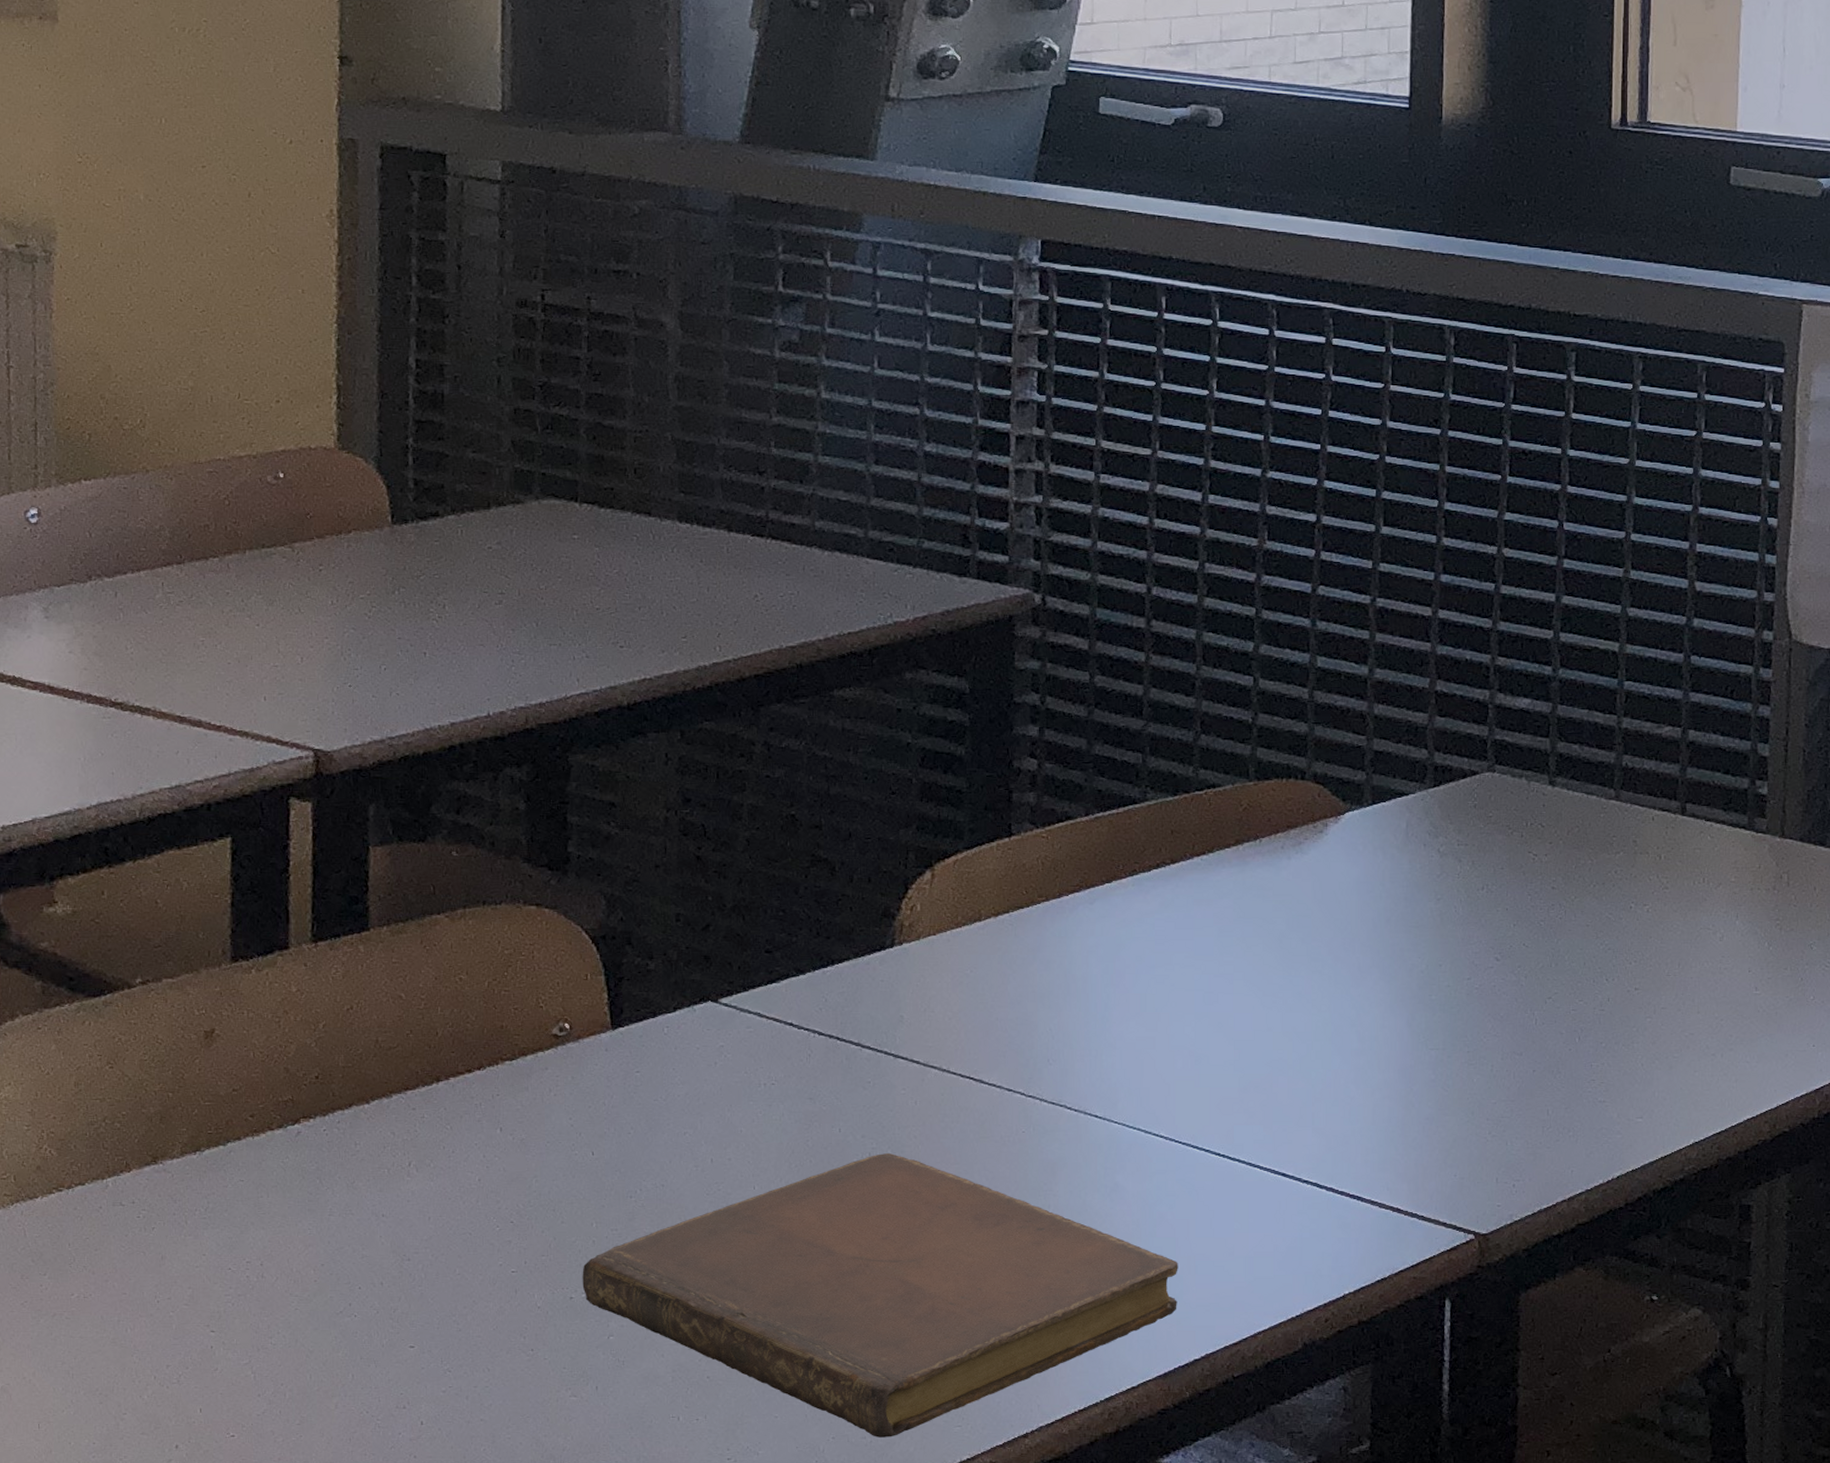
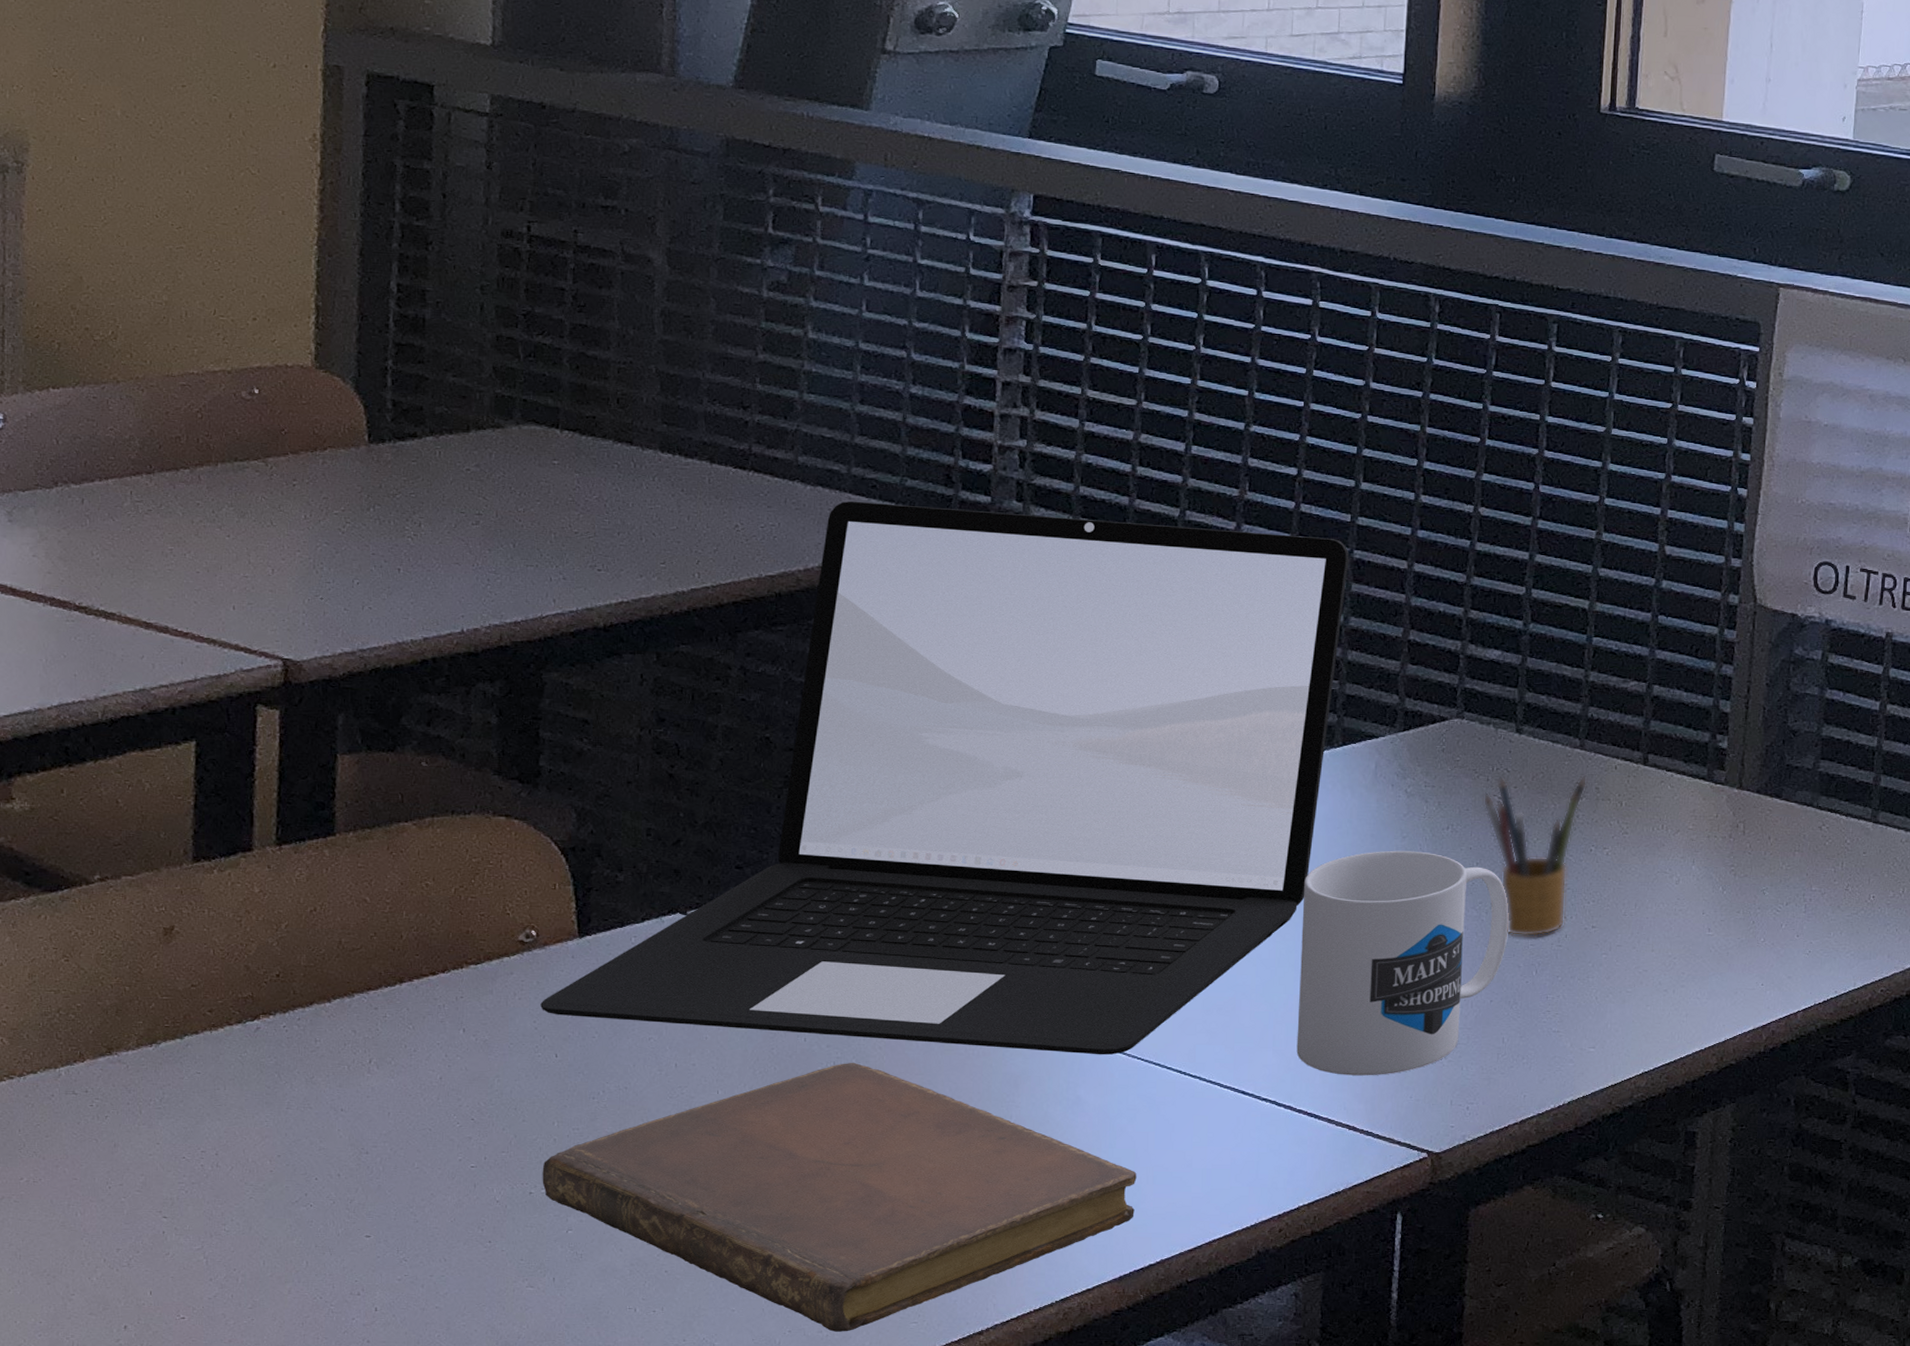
laptop: none [576,565,1372,1139] -> present [540,501,1349,1055]
mug: none [1336,914,1549,1154] -> present [1296,850,1509,1076]
pencil box: none [1517,828,1625,1001] -> present [1483,775,1588,937]

